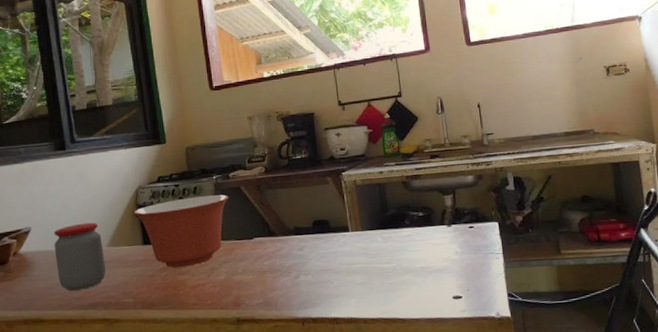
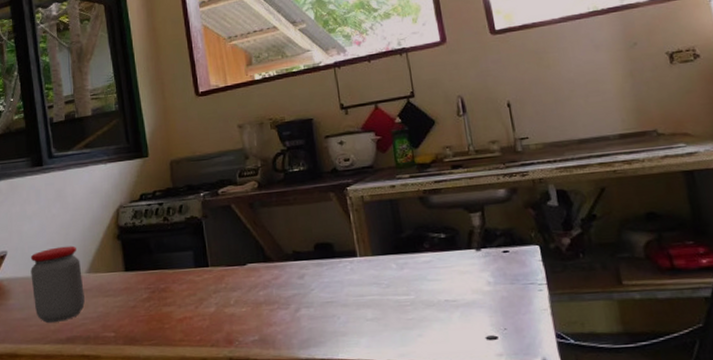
mixing bowl: present [133,194,229,268] -> none [114,214,218,298]

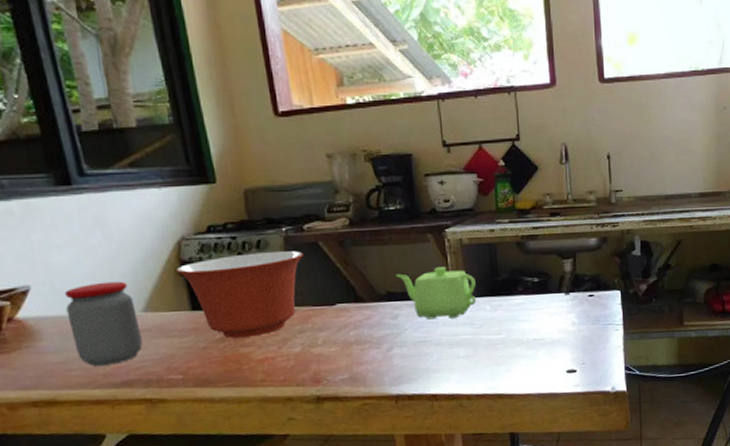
mixing bowl: none [114,214,218,298] -> present [175,251,304,338]
teapot: none [301,225,382,279] -> present [395,267,477,320]

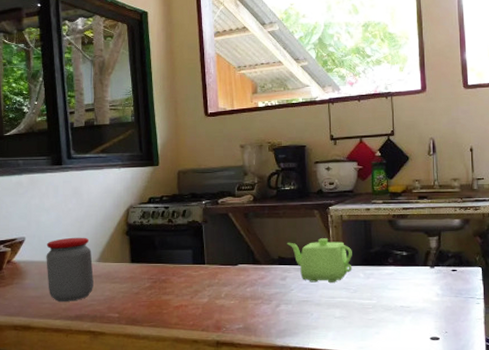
mixing bowl: present [175,251,304,338] -> none [123,220,217,287]

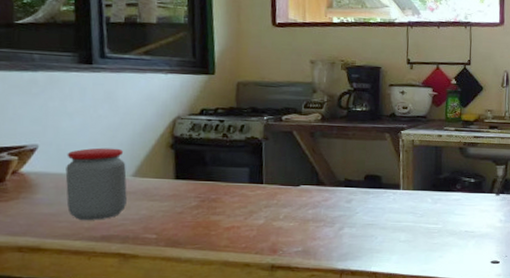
teapot: present [286,238,352,283] -> none [354,162,422,207]

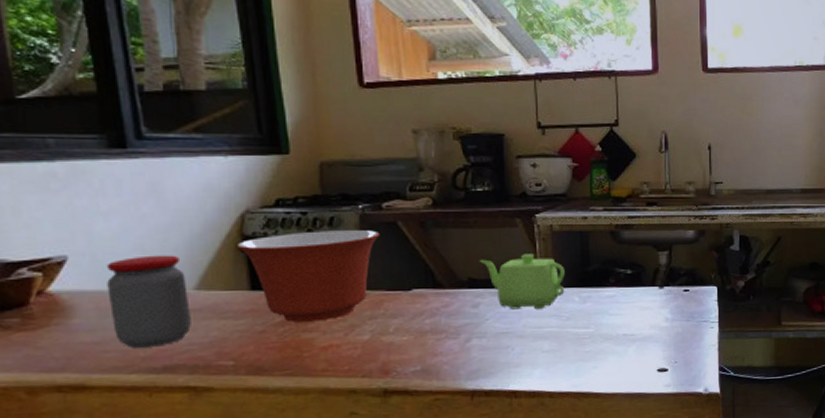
mixing bowl: none [167,135,279,207] -> present [236,230,380,322]
teapot: none [354,162,422,207] -> present [479,254,565,310]

